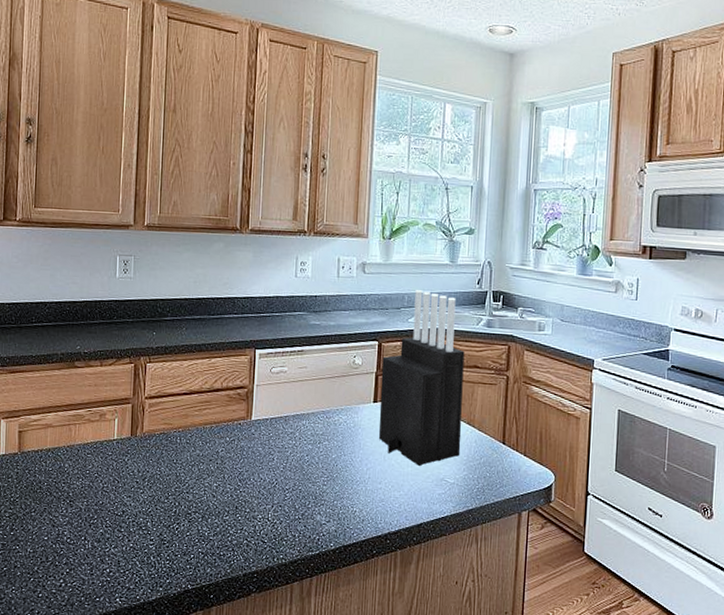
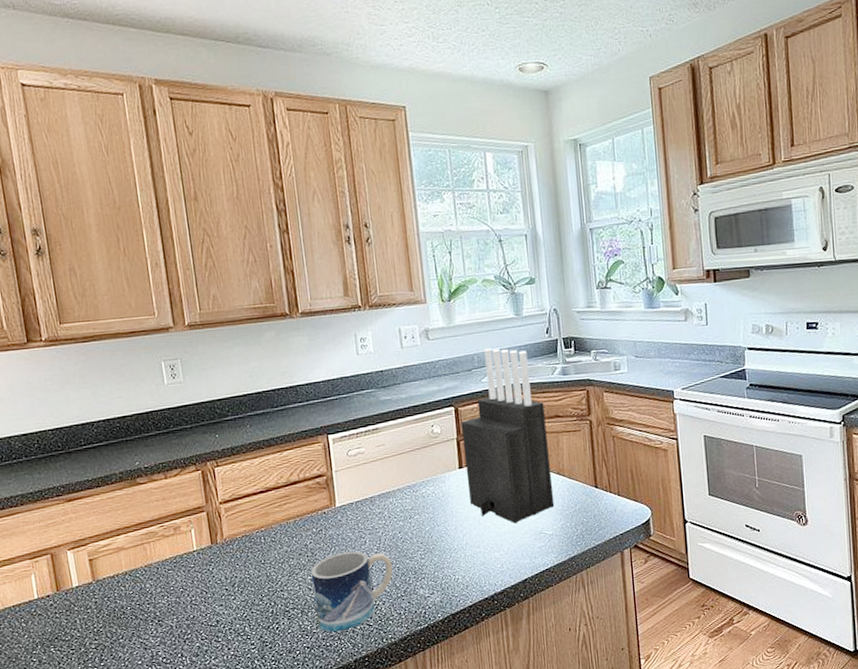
mug: none [215,465,295,543] -> present [310,551,393,632]

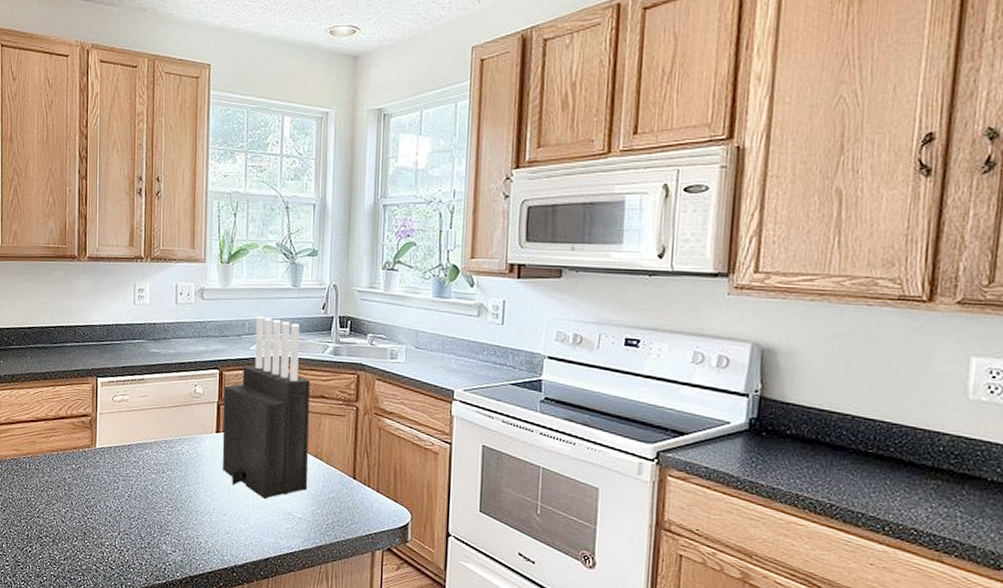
mug: present [310,551,393,632] -> none [65,492,140,568]

